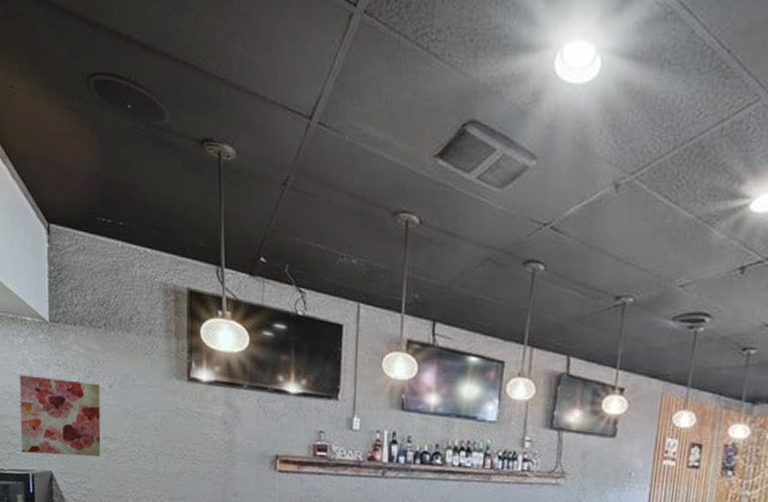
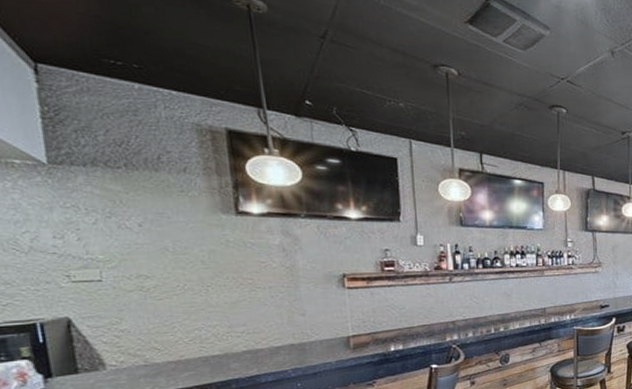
wall art: present [20,375,101,457] -> none [10,220,135,303]

